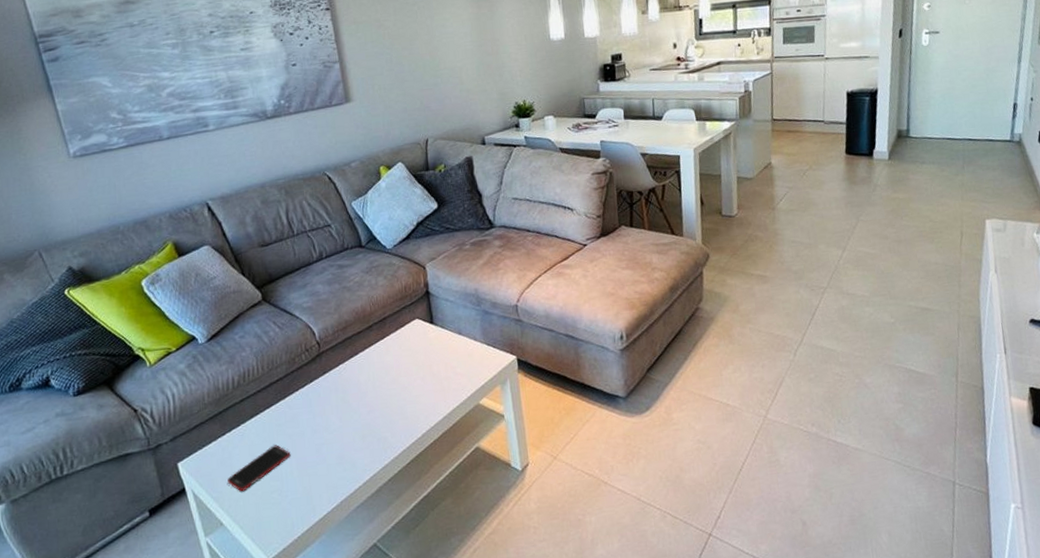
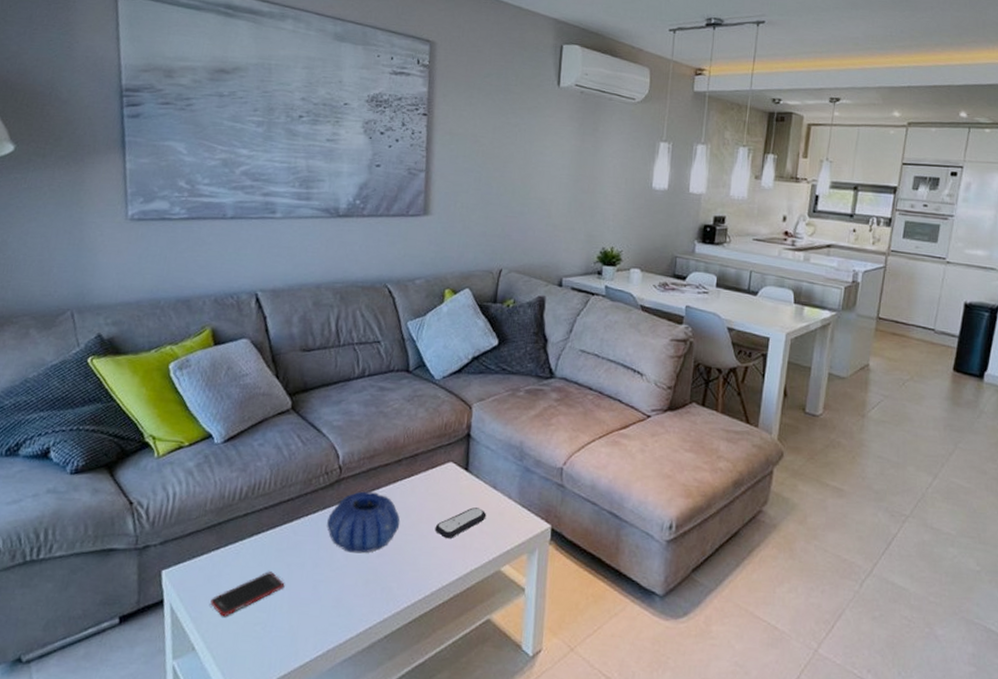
decorative bowl: none [316,358,382,415] -> present [327,491,400,553]
remote control: none [414,354,458,386] -> present [434,507,487,539]

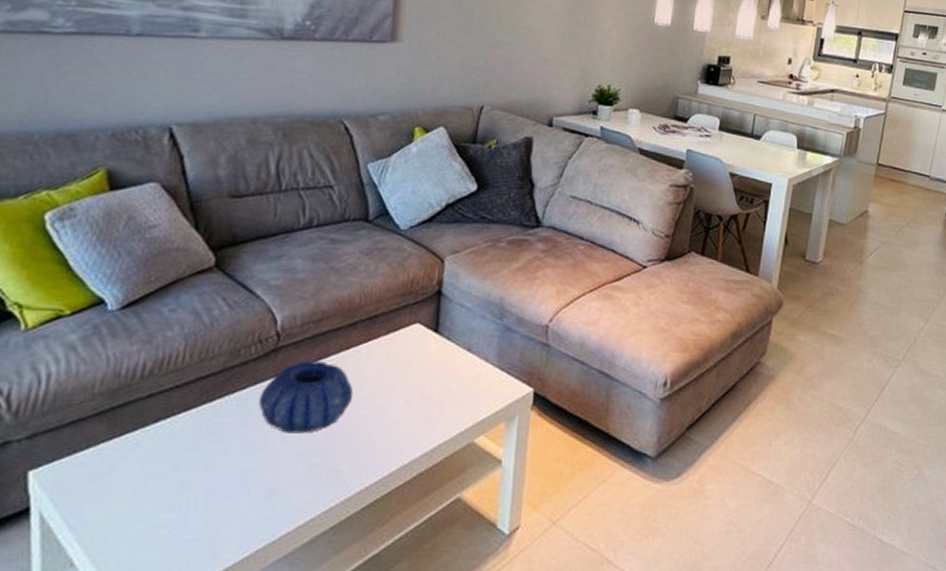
cell phone: present [210,571,285,617] -> none [97,463,201,522]
remote control: present [434,507,487,539] -> none [396,373,459,411]

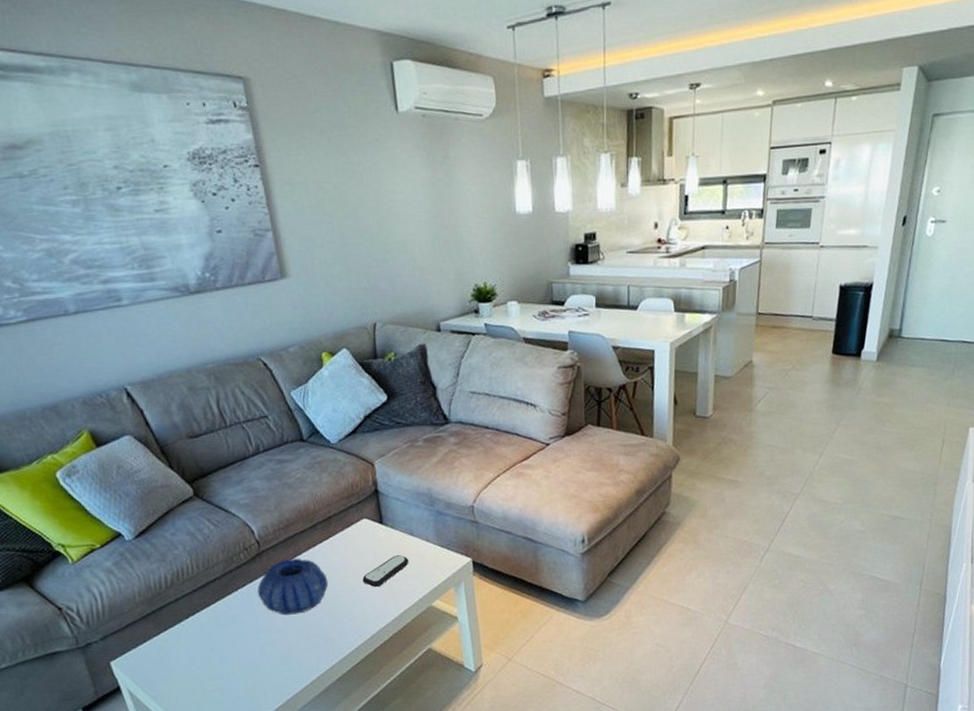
remote control: none [396,373,459,411] -> present [362,555,409,588]

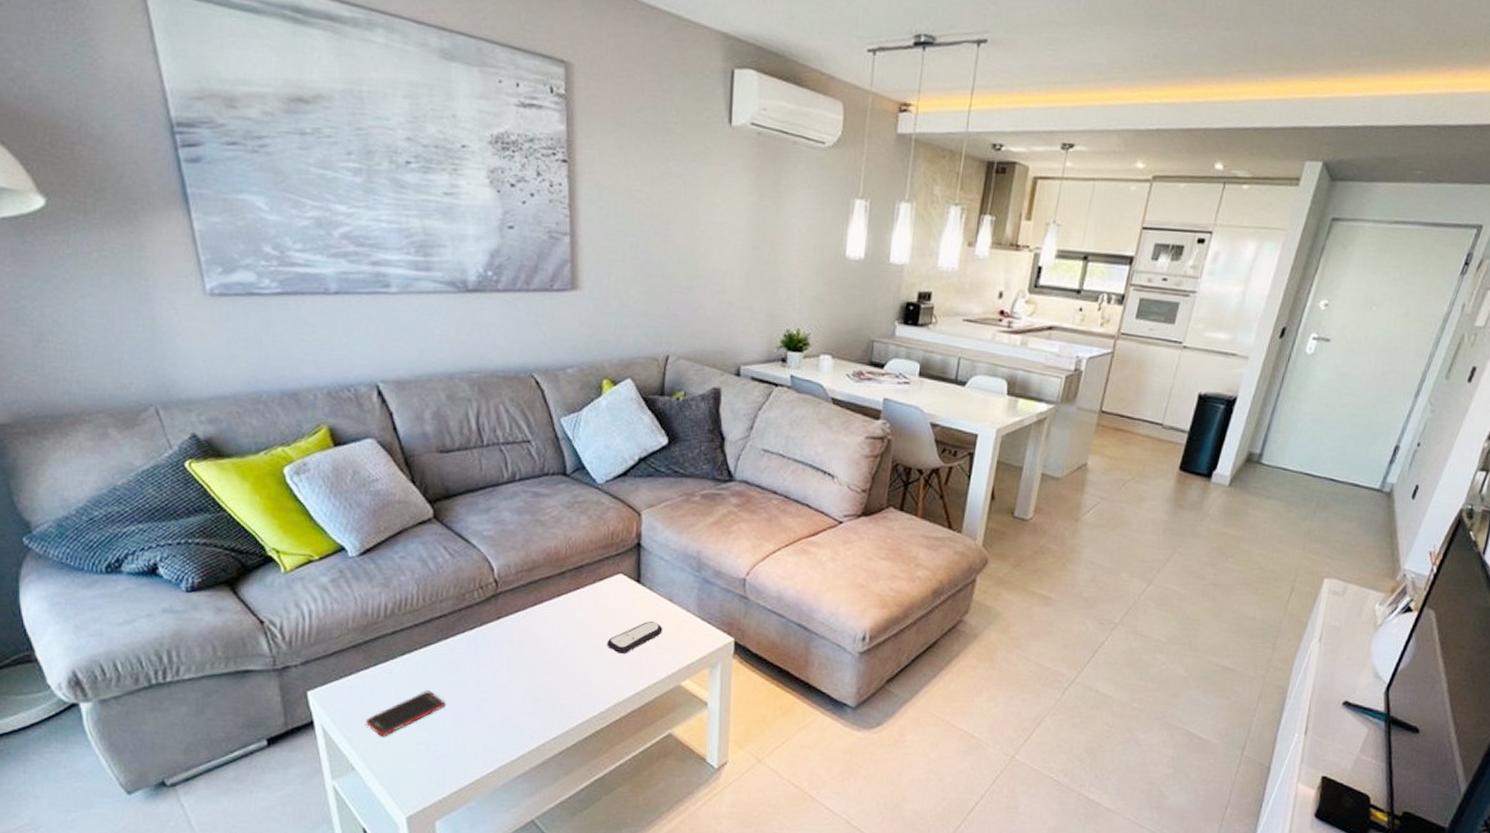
cell phone: none [165,645,232,691] -> present [366,690,446,737]
decorative bowl: present [257,558,329,615] -> none [487,606,568,670]

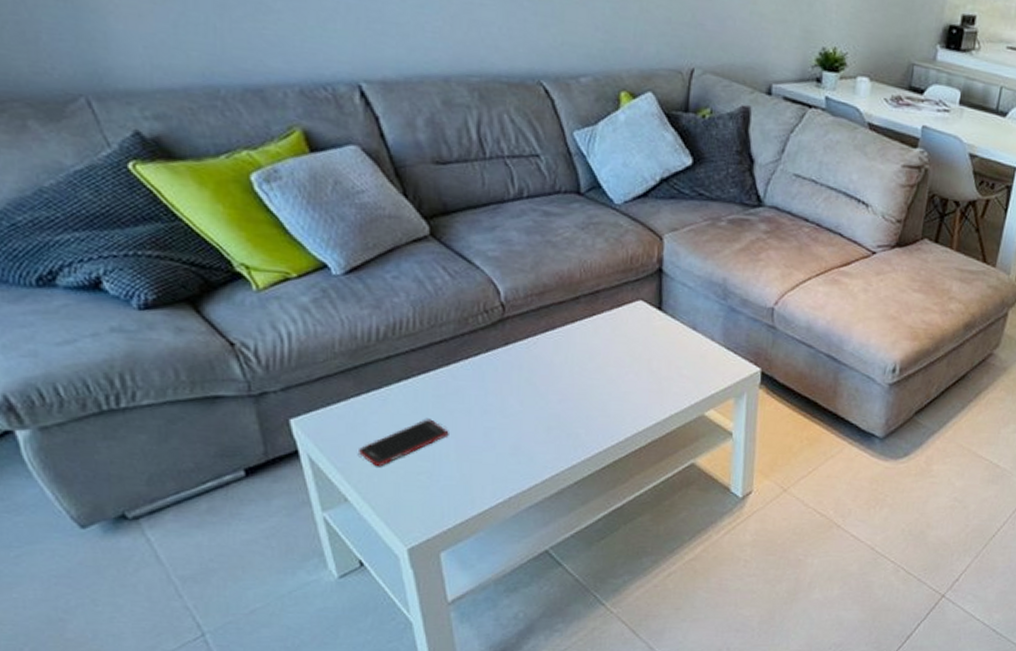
remote control: present [606,621,663,655] -> none [625,350,686,384]

